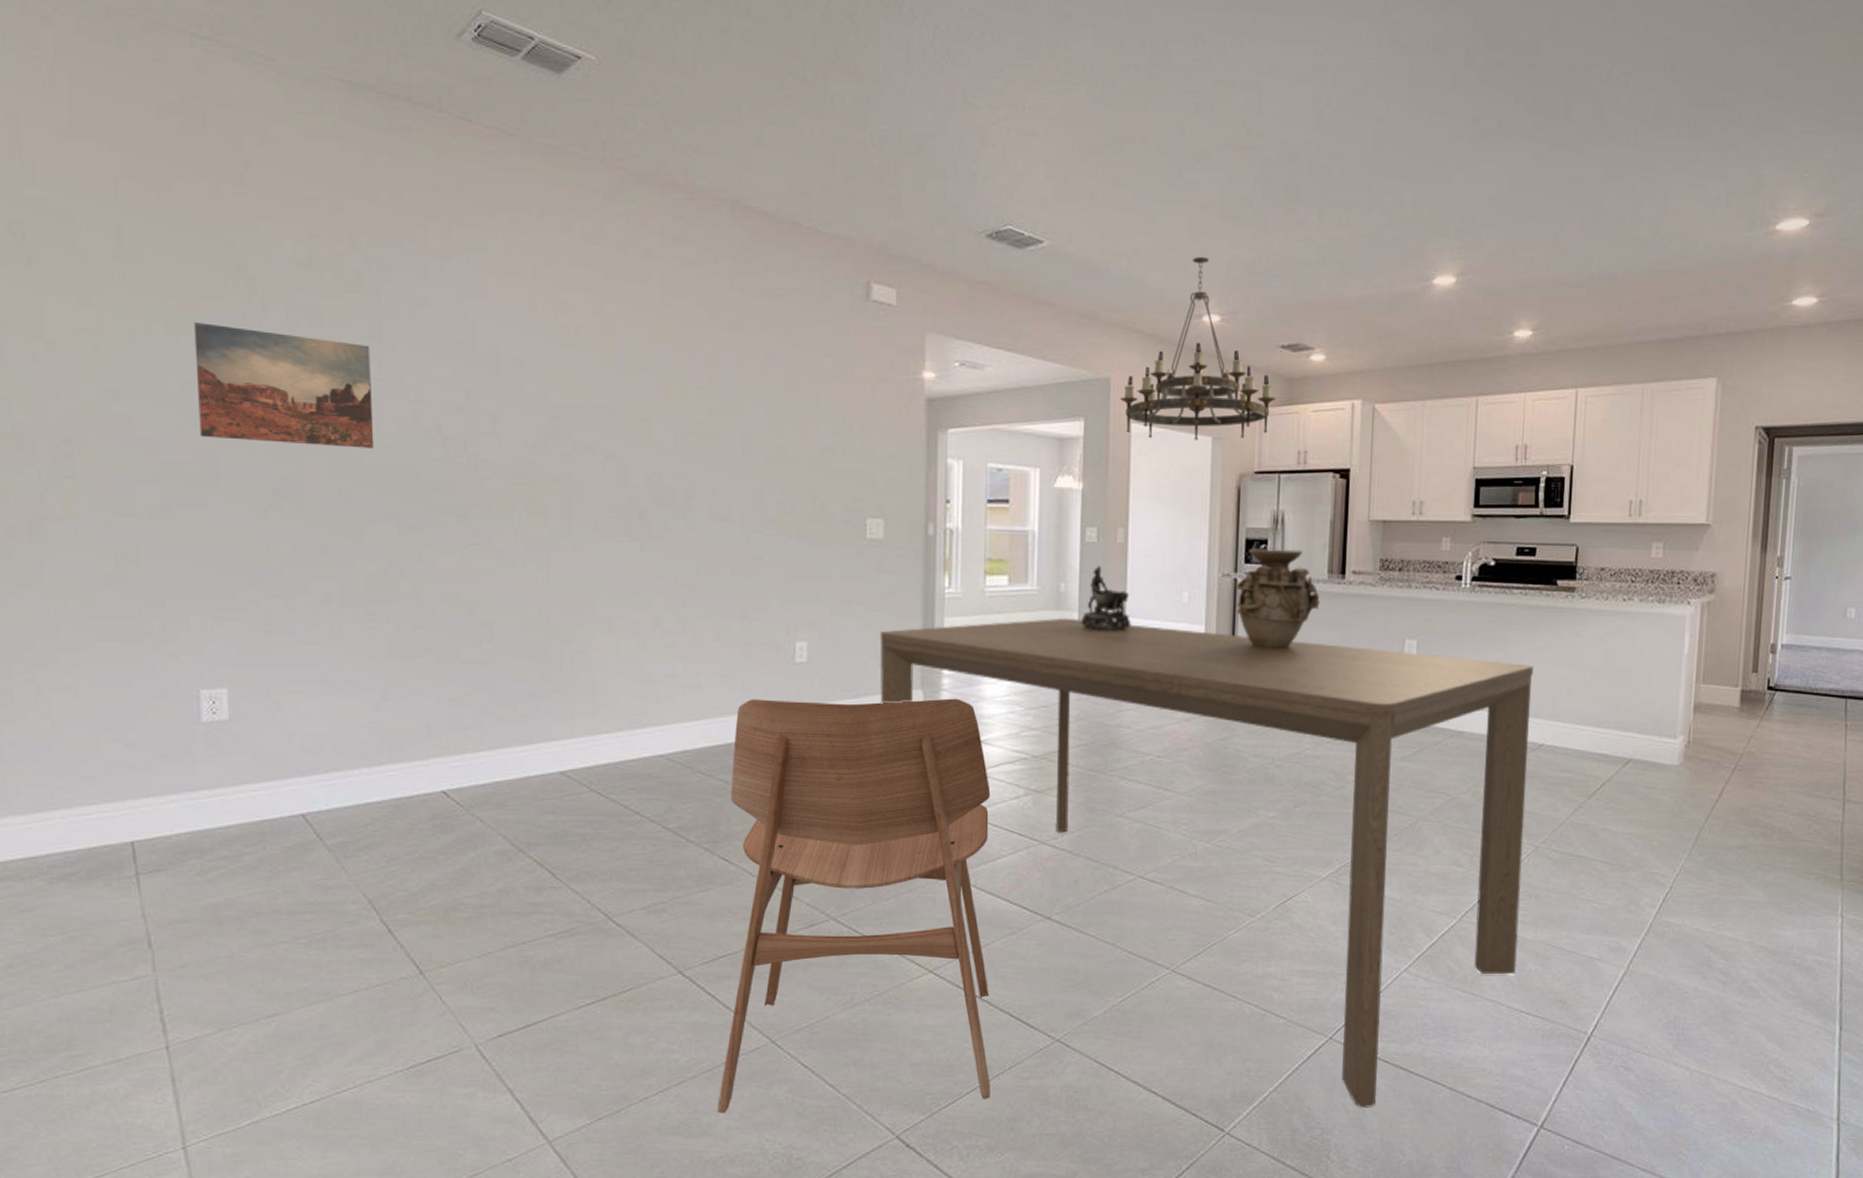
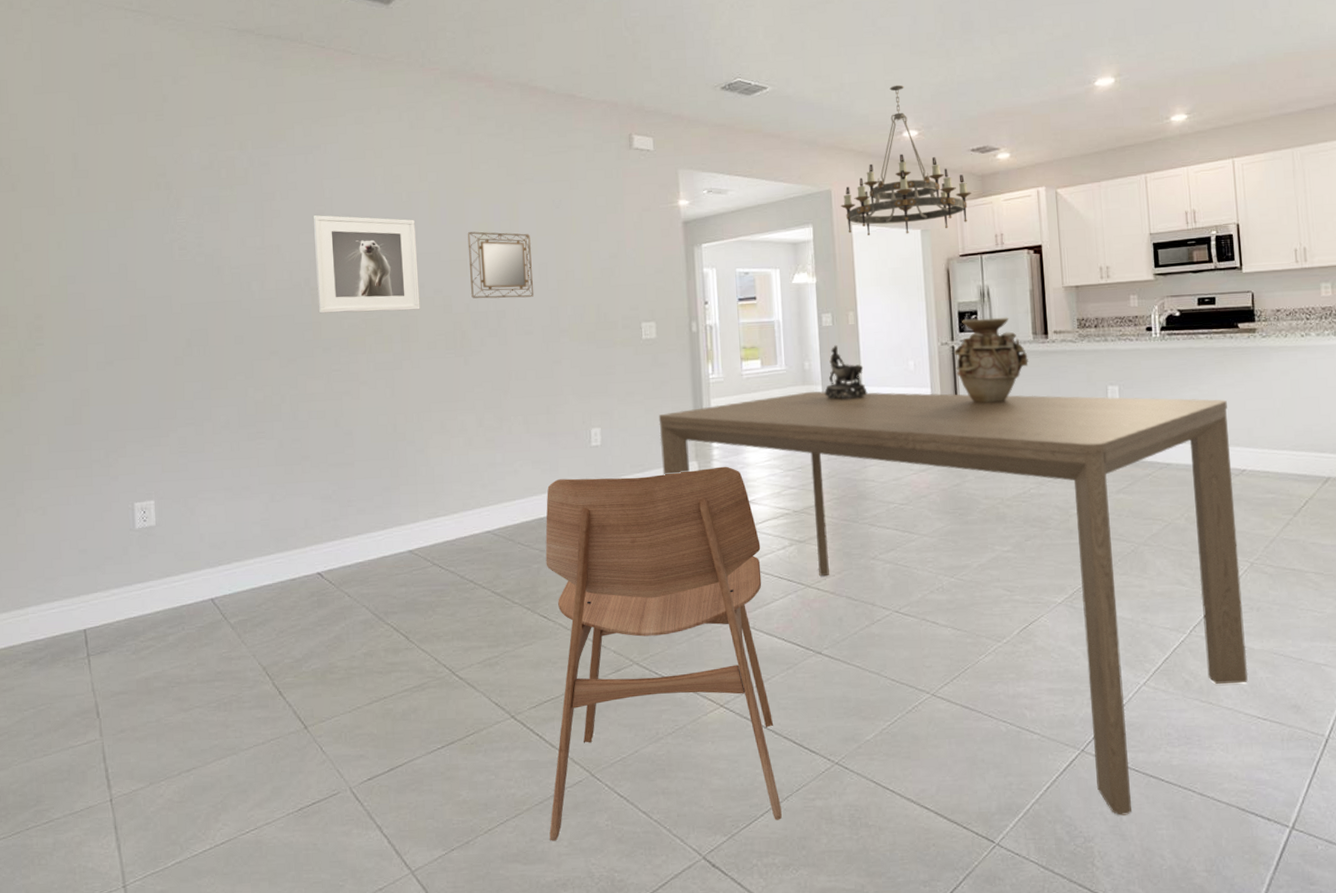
wall art: present [194,322,374,448] -> none [128,218,260,305]
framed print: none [448,343,587,477] -> present [313,215,420,314]
home mirror: none [652,385,735,475] -> present [467,231,534,299]

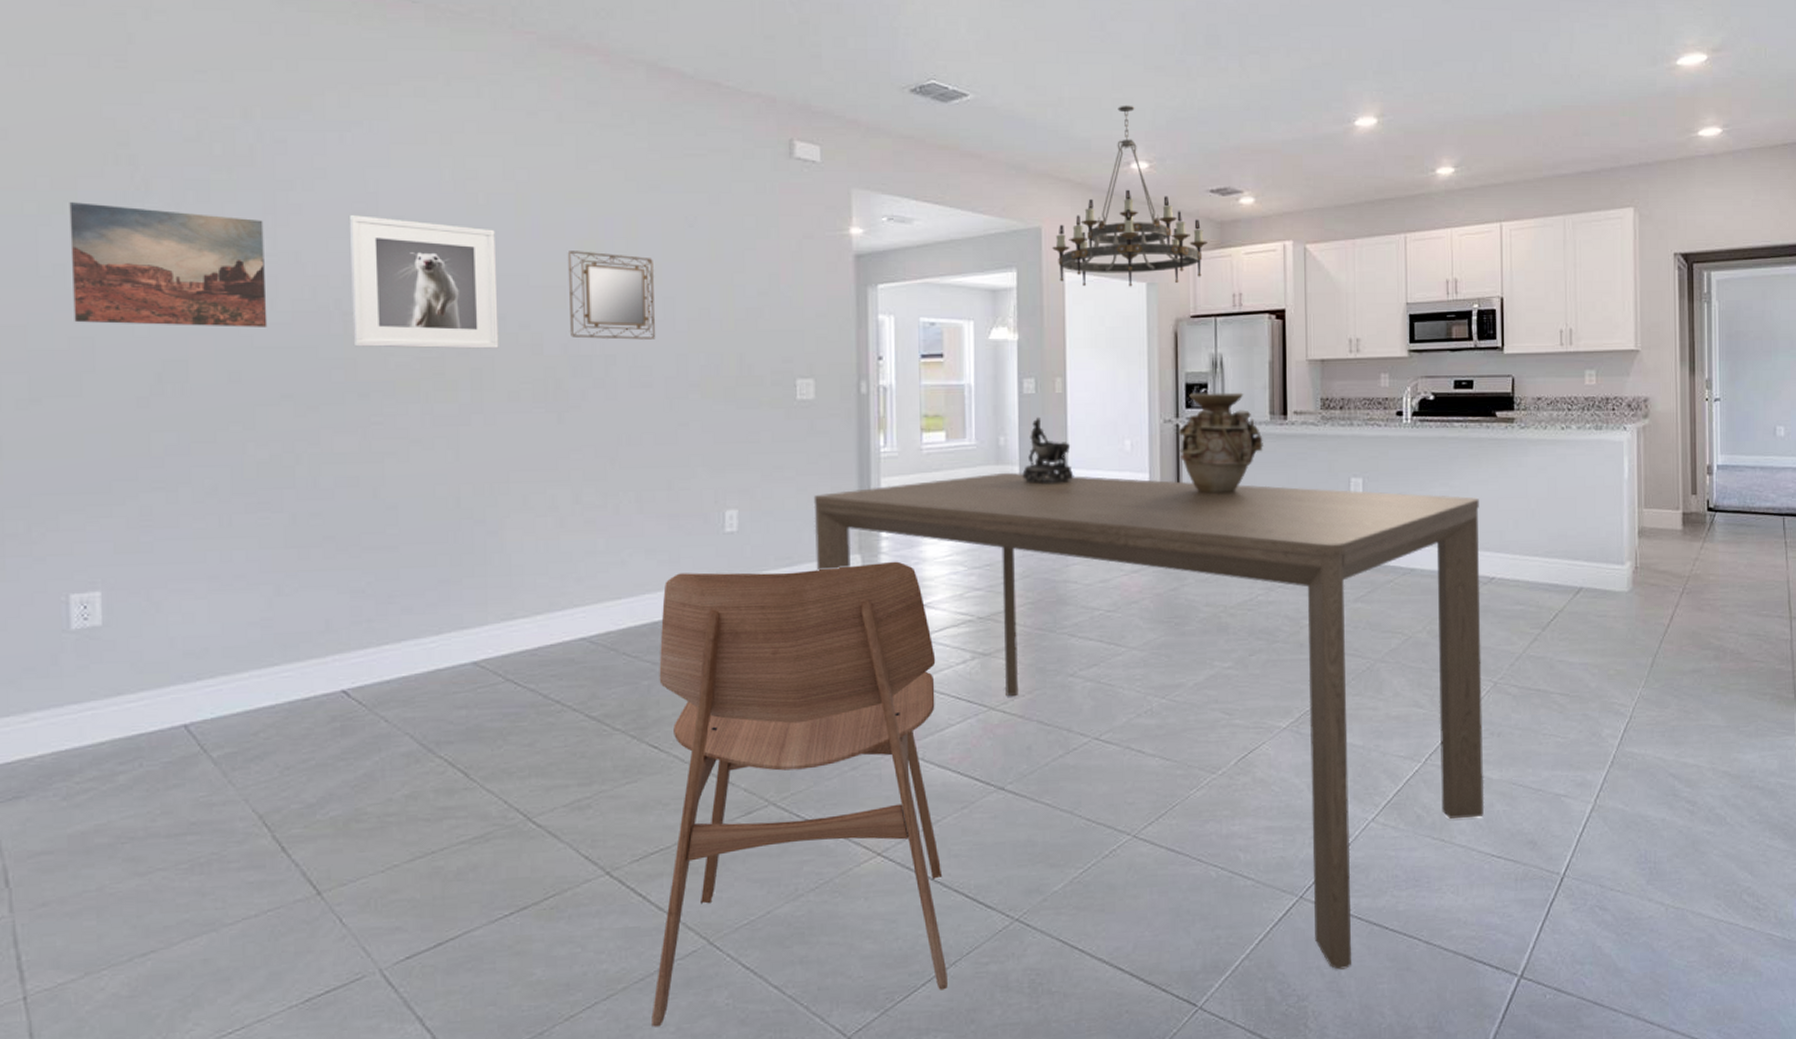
wall art: none [128,218,260,305] -> present [69,202,268,327]

